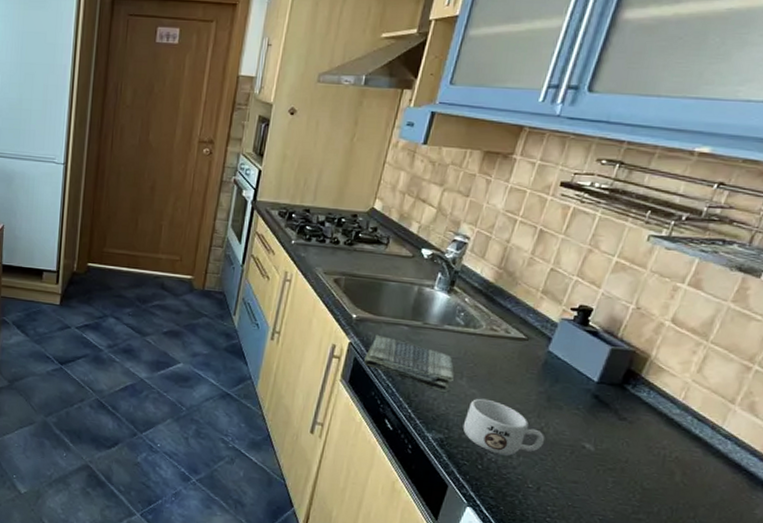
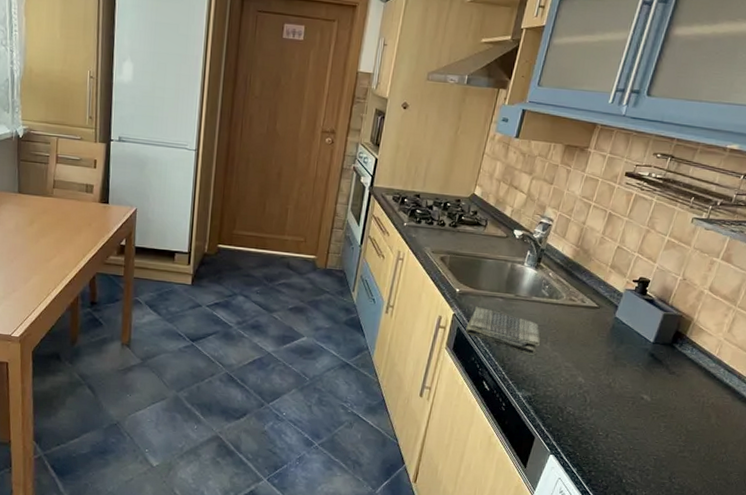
mug: present [462,398,545,456] -> none [547,360,613,409]

